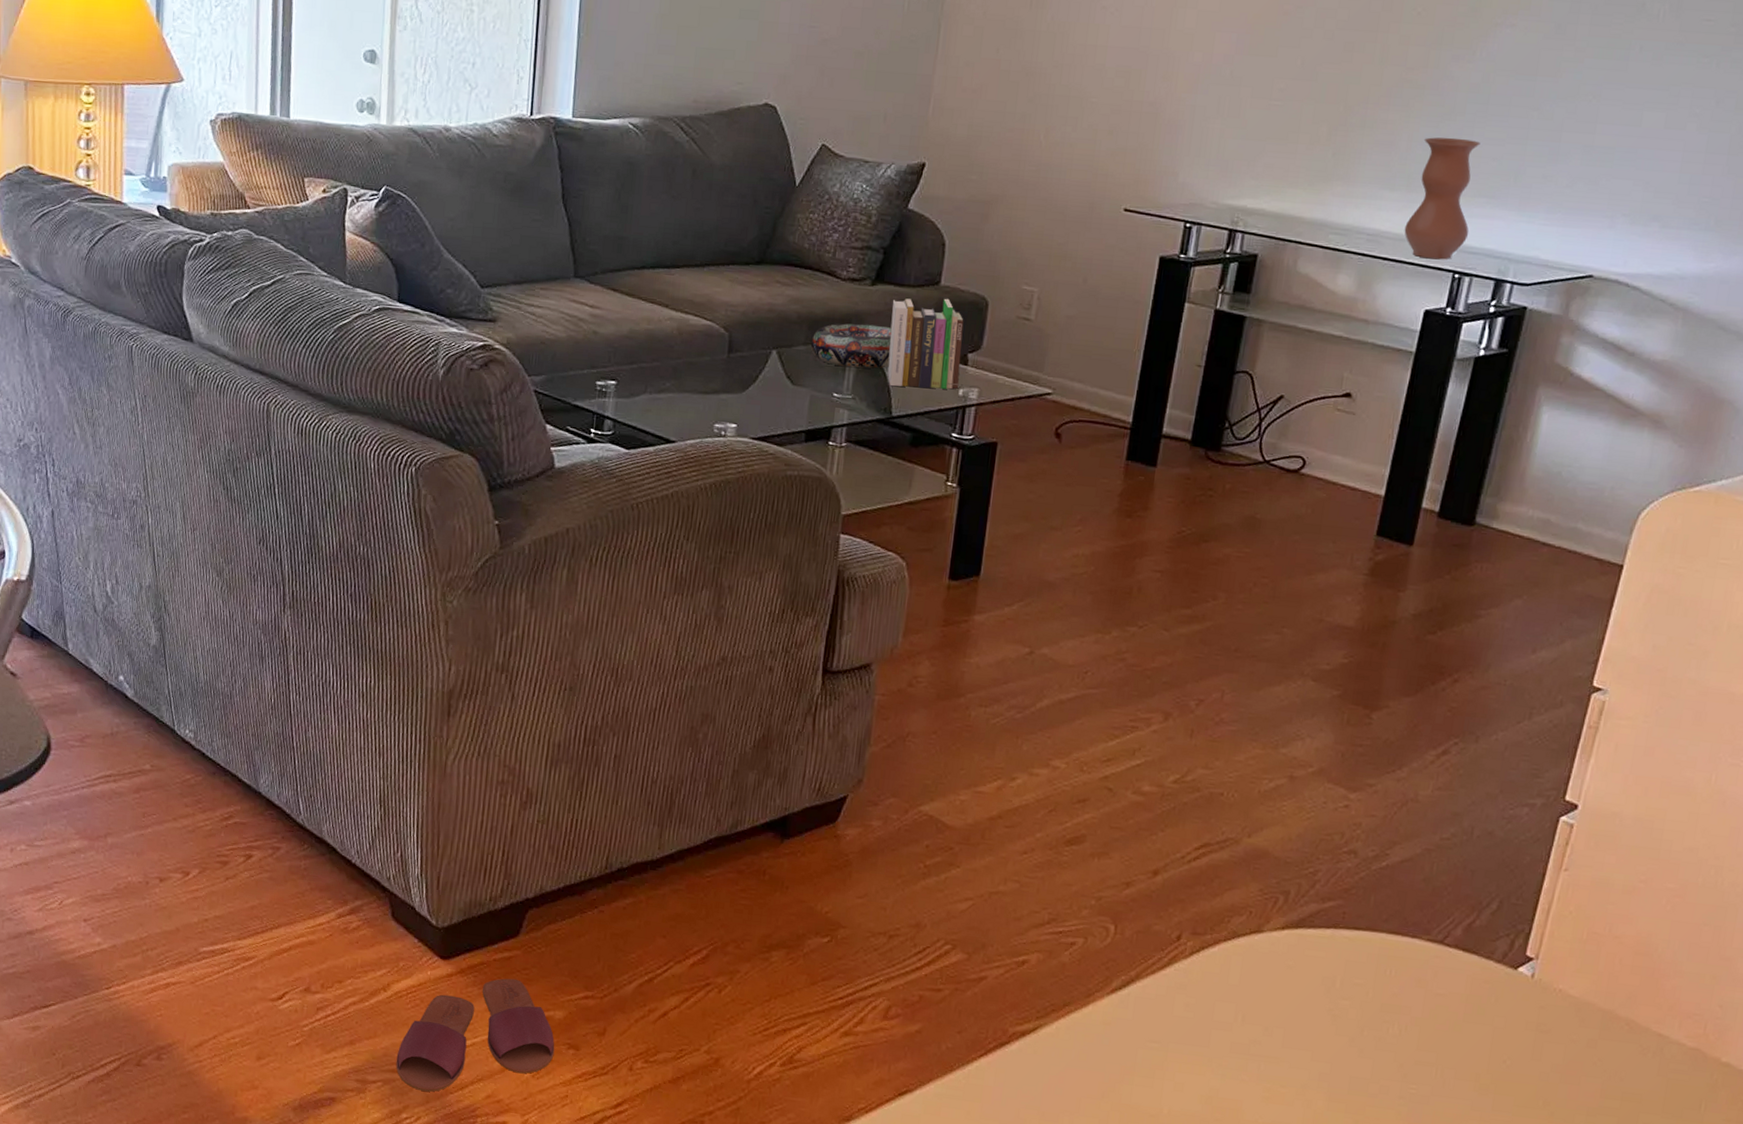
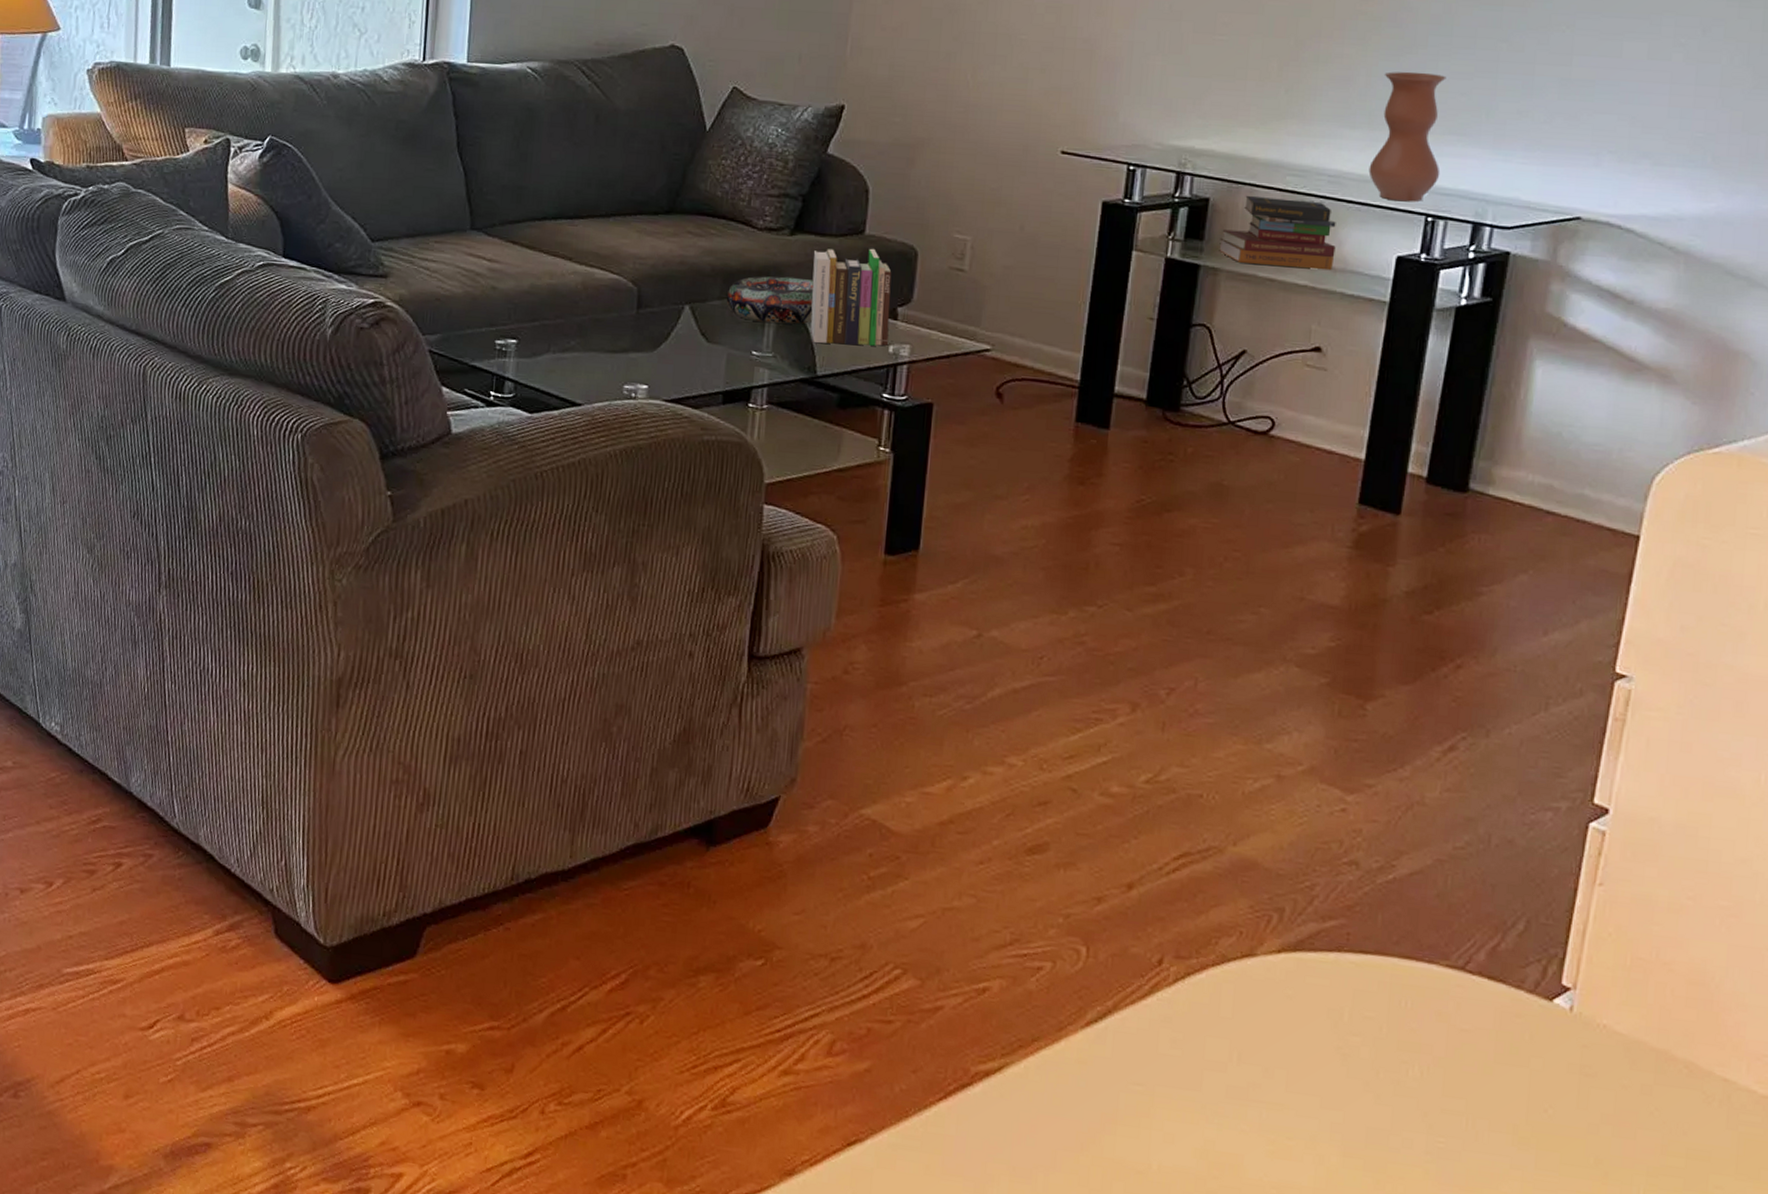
slippers: present [396,978,555,1092] -> none [279,1005,457,1138]
books: none [1264,253,1372,323] -> present [1219,196,1336,271]

